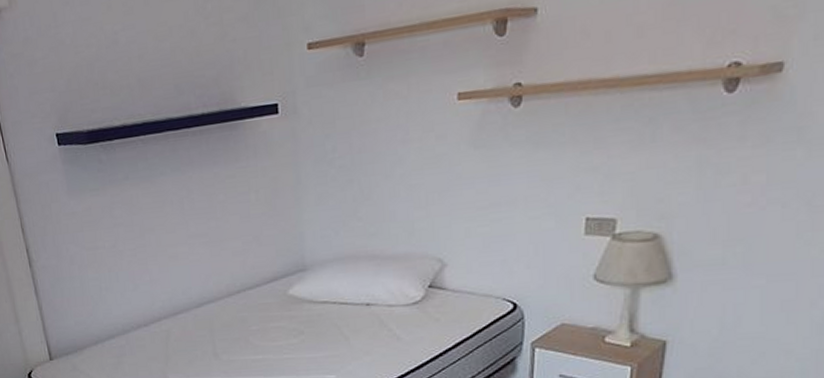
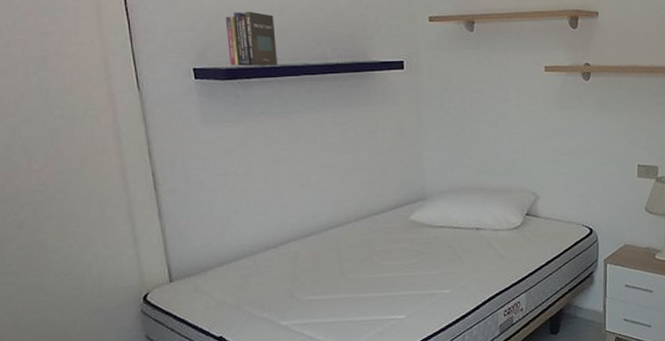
books: none [83,61,139,127] -> present [225,11,278,67]

